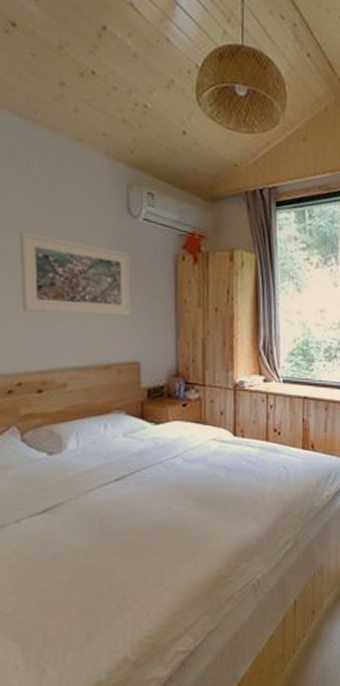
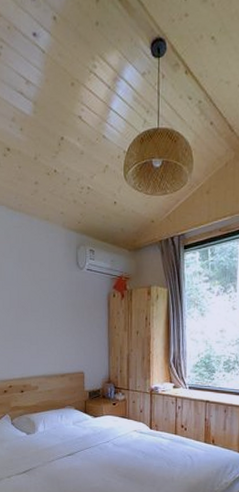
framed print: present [19,231,131,316] -> none [11,285,79,339]

